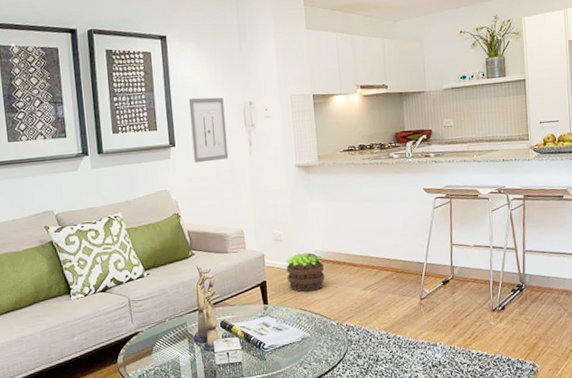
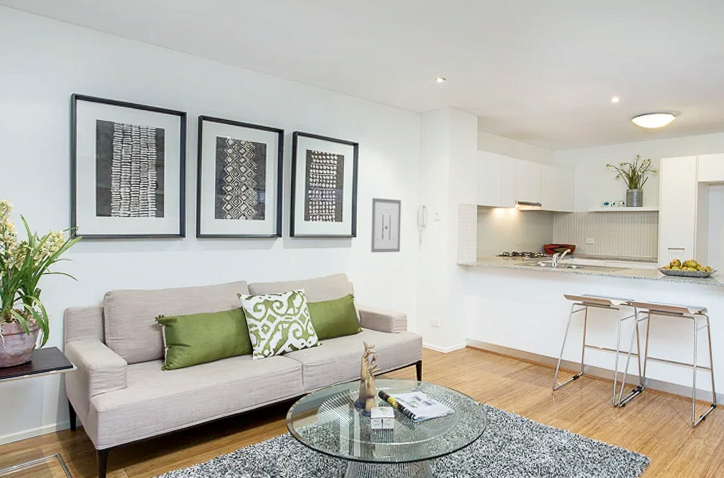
potted plant: present [285,252,325,292] -> none [439,339,473,374]

